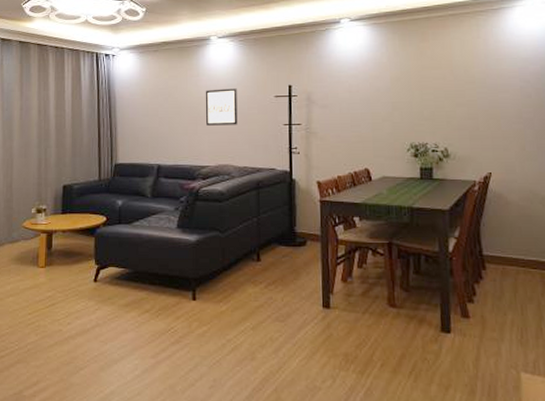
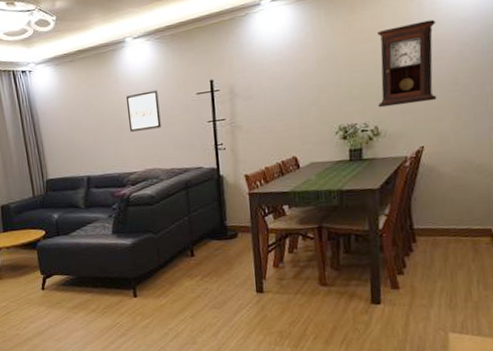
pendulum clock: none [447,56,503,131] -> present [377,19,437,108]

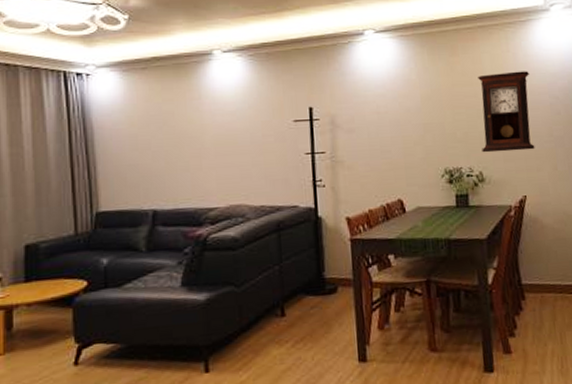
wall art: present [126,90,161,132] -> none [209,112,251,159]

